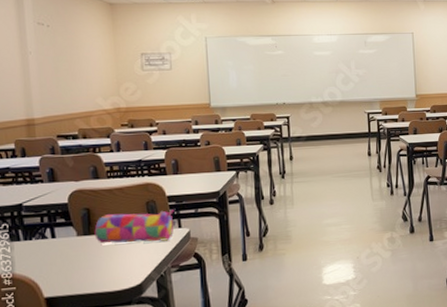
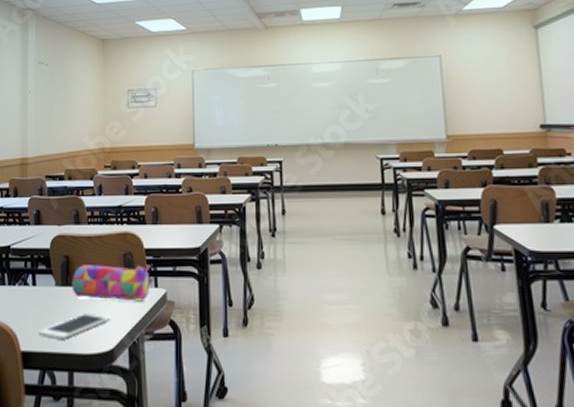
cell phone: none [62,256,136,283] -> present [38,312,110,340]

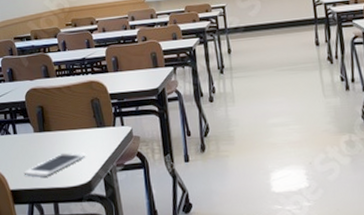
pencil case: present [71,263,153,302] -> none [48,107,120,141]

